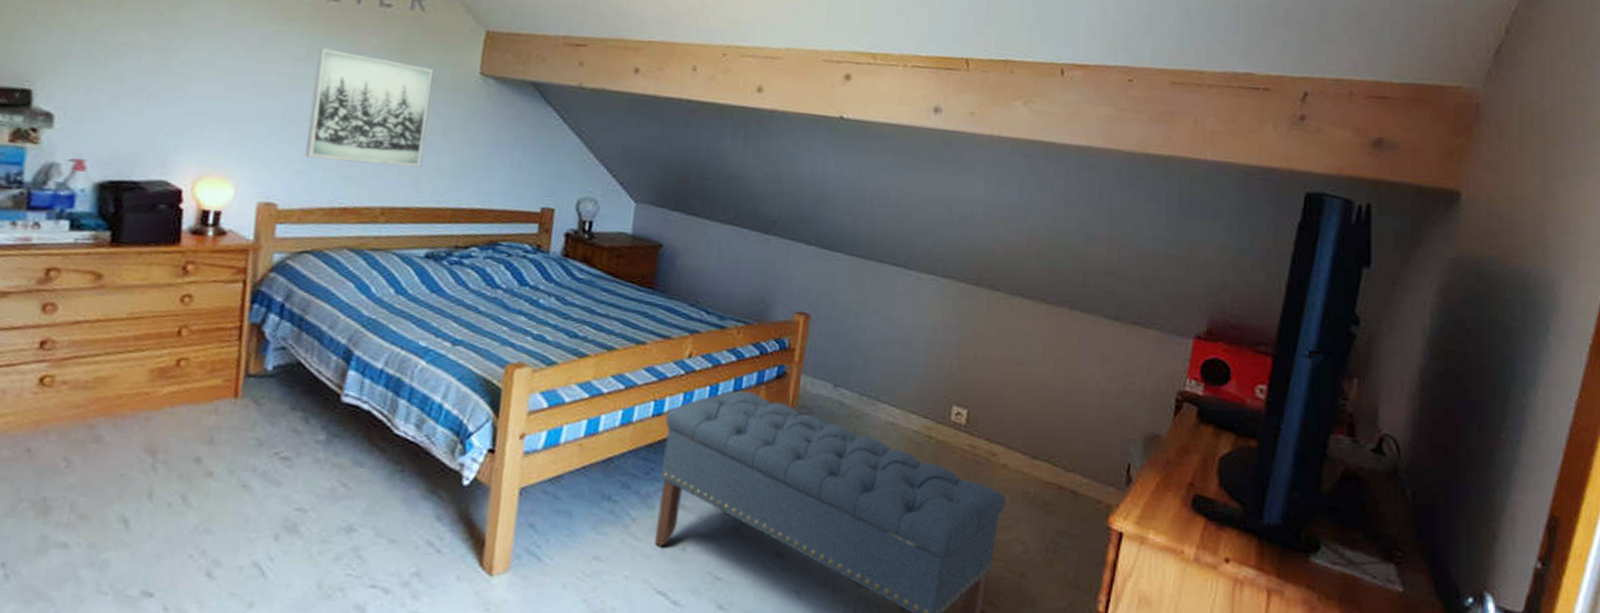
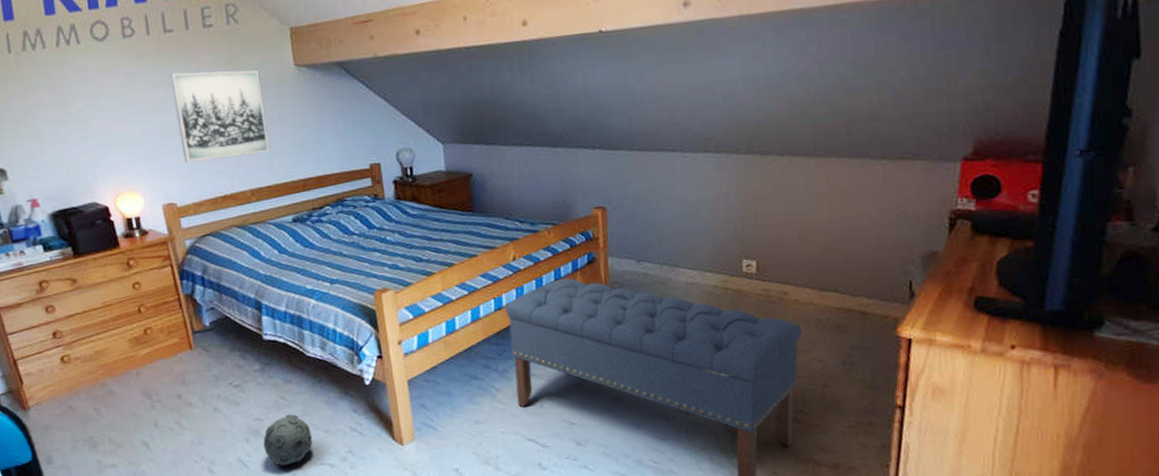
ball: none [296,509,371,583] -> present [263,414,313,467]

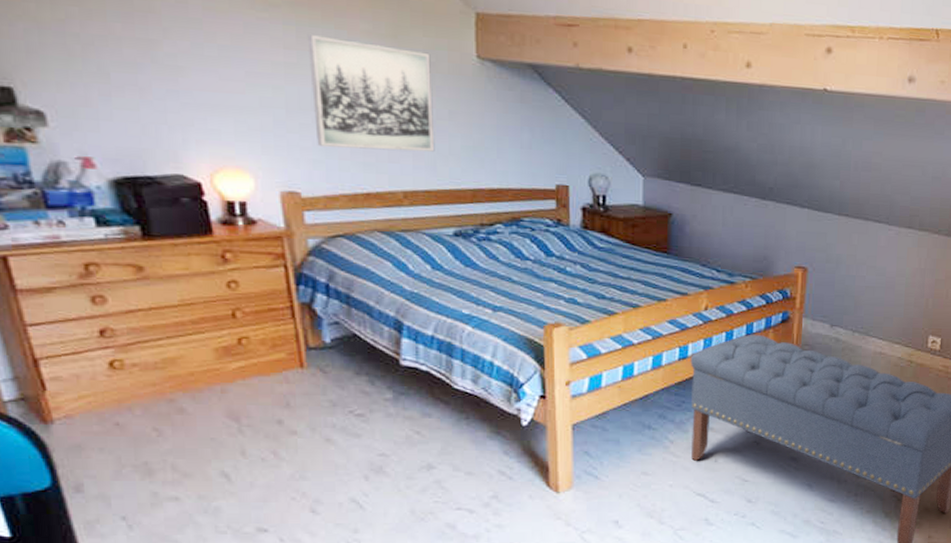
ball: present [263,414,313,467] -> none [387,451,450,510]

